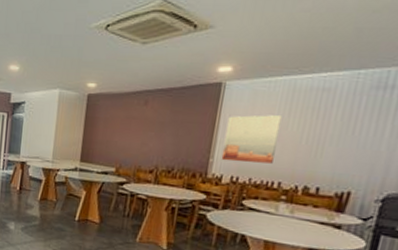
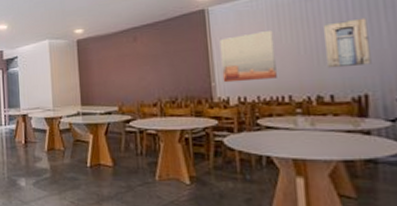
wall art: none [323,116,375,164] -> present [324,17,372,69]

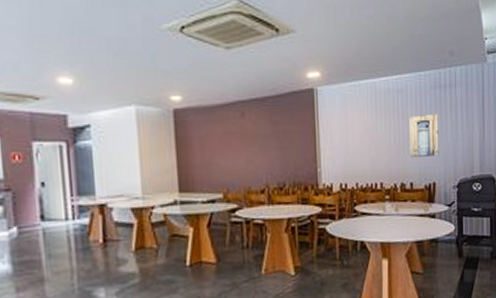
wall art: present [219,31,277,83] -> none [326,118,372,169]

